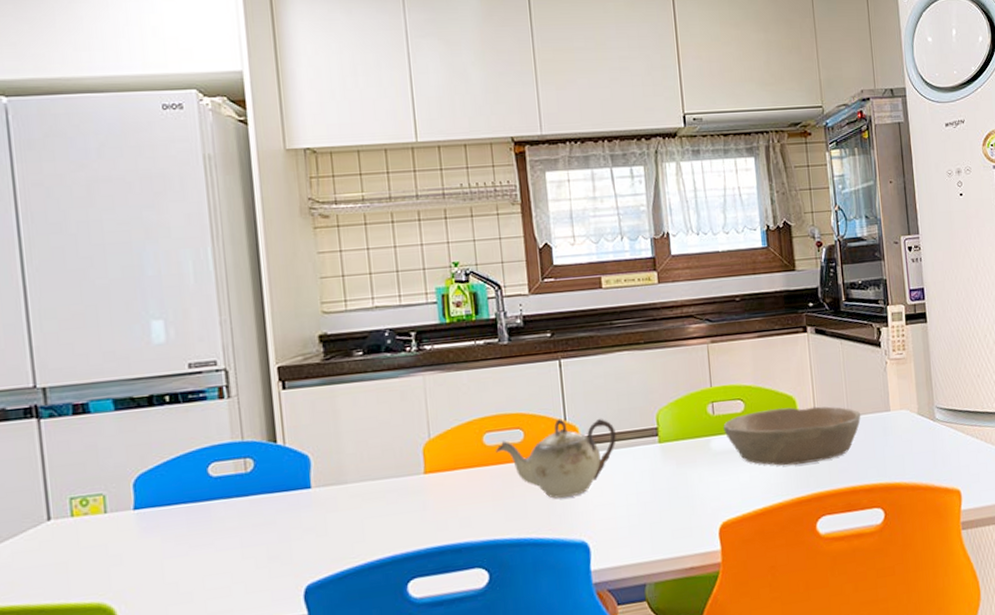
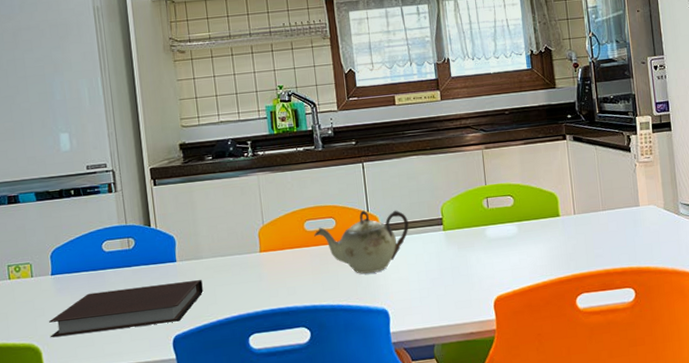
notebook: none [129,511,347,593] -> present [49,280,203,337]
bowl: present [723,406,861,466] -> none [496,201,614,251]

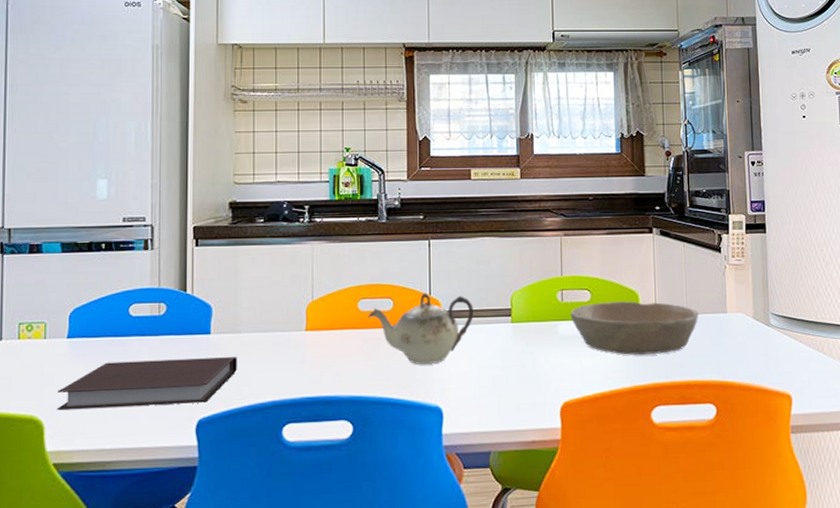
bowl: none [496,201,614,251] -> present [570,301,699,355]

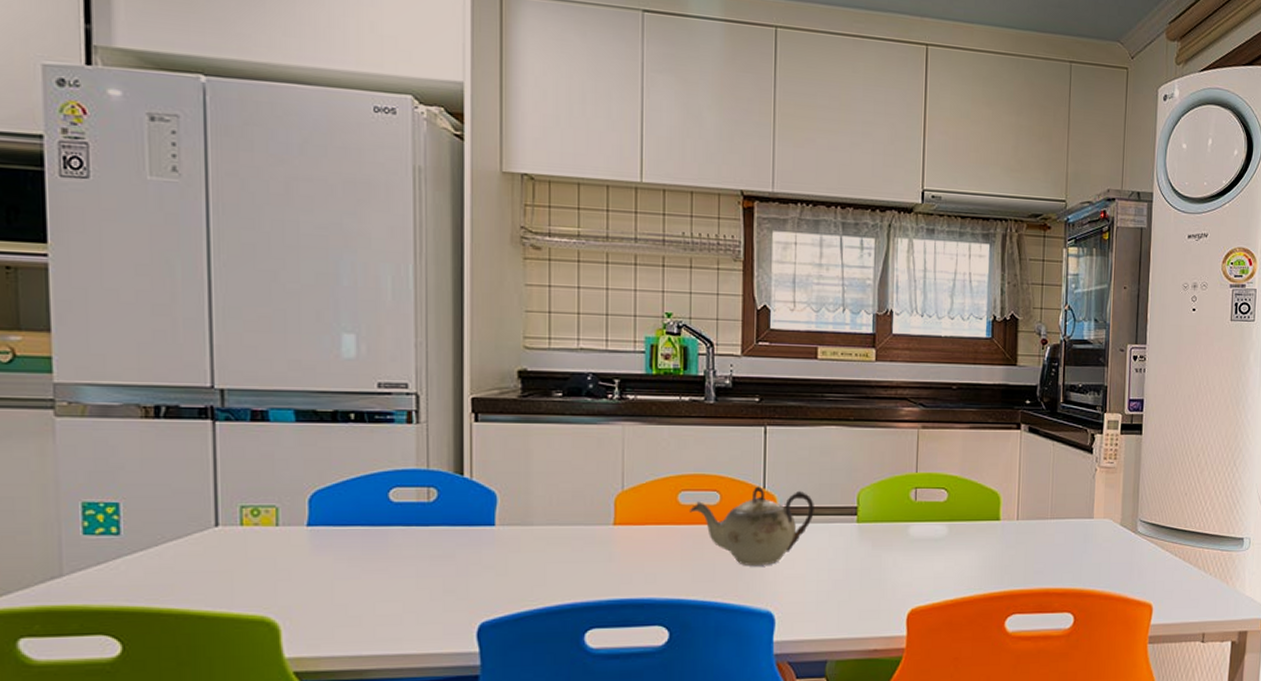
notebook: present [56,357,237,410] -> none [295,553,529,610]
bowl: present [570,301,699,355] -> none [924,503,1064,560]

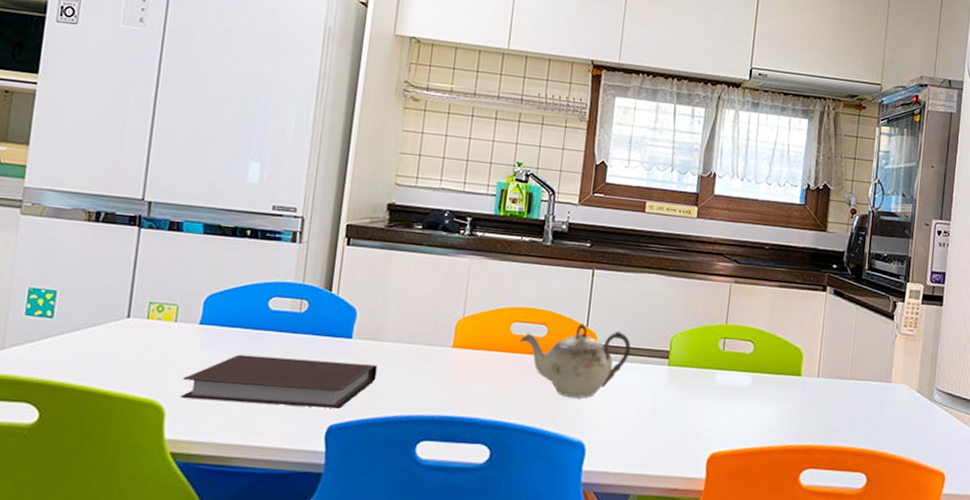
notebook: none [295,553,529,610] -> present [180,354,377,409]

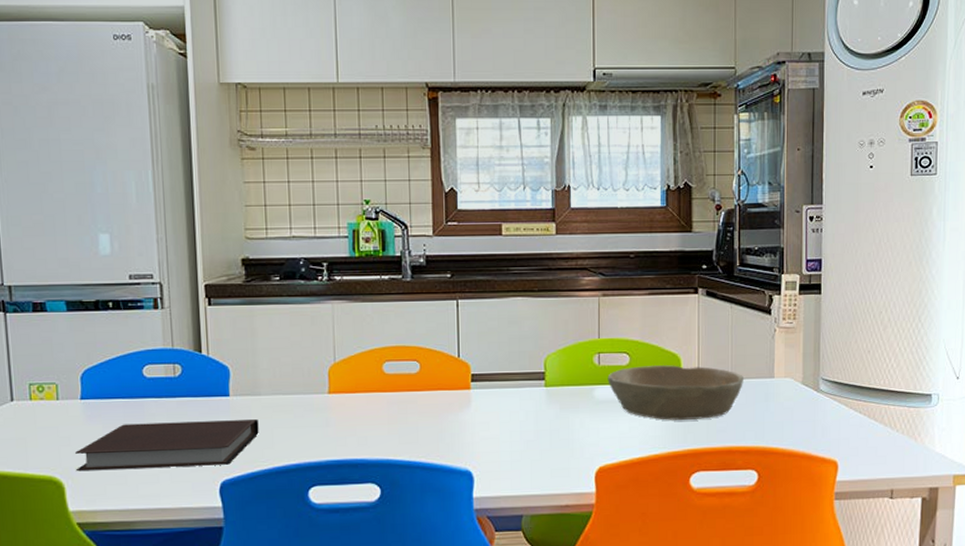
teapot: present [520,323,631,398] -> none [394,355,505,428]
bowl: none [730,356,863,416] -> present [608,365,745,420]

